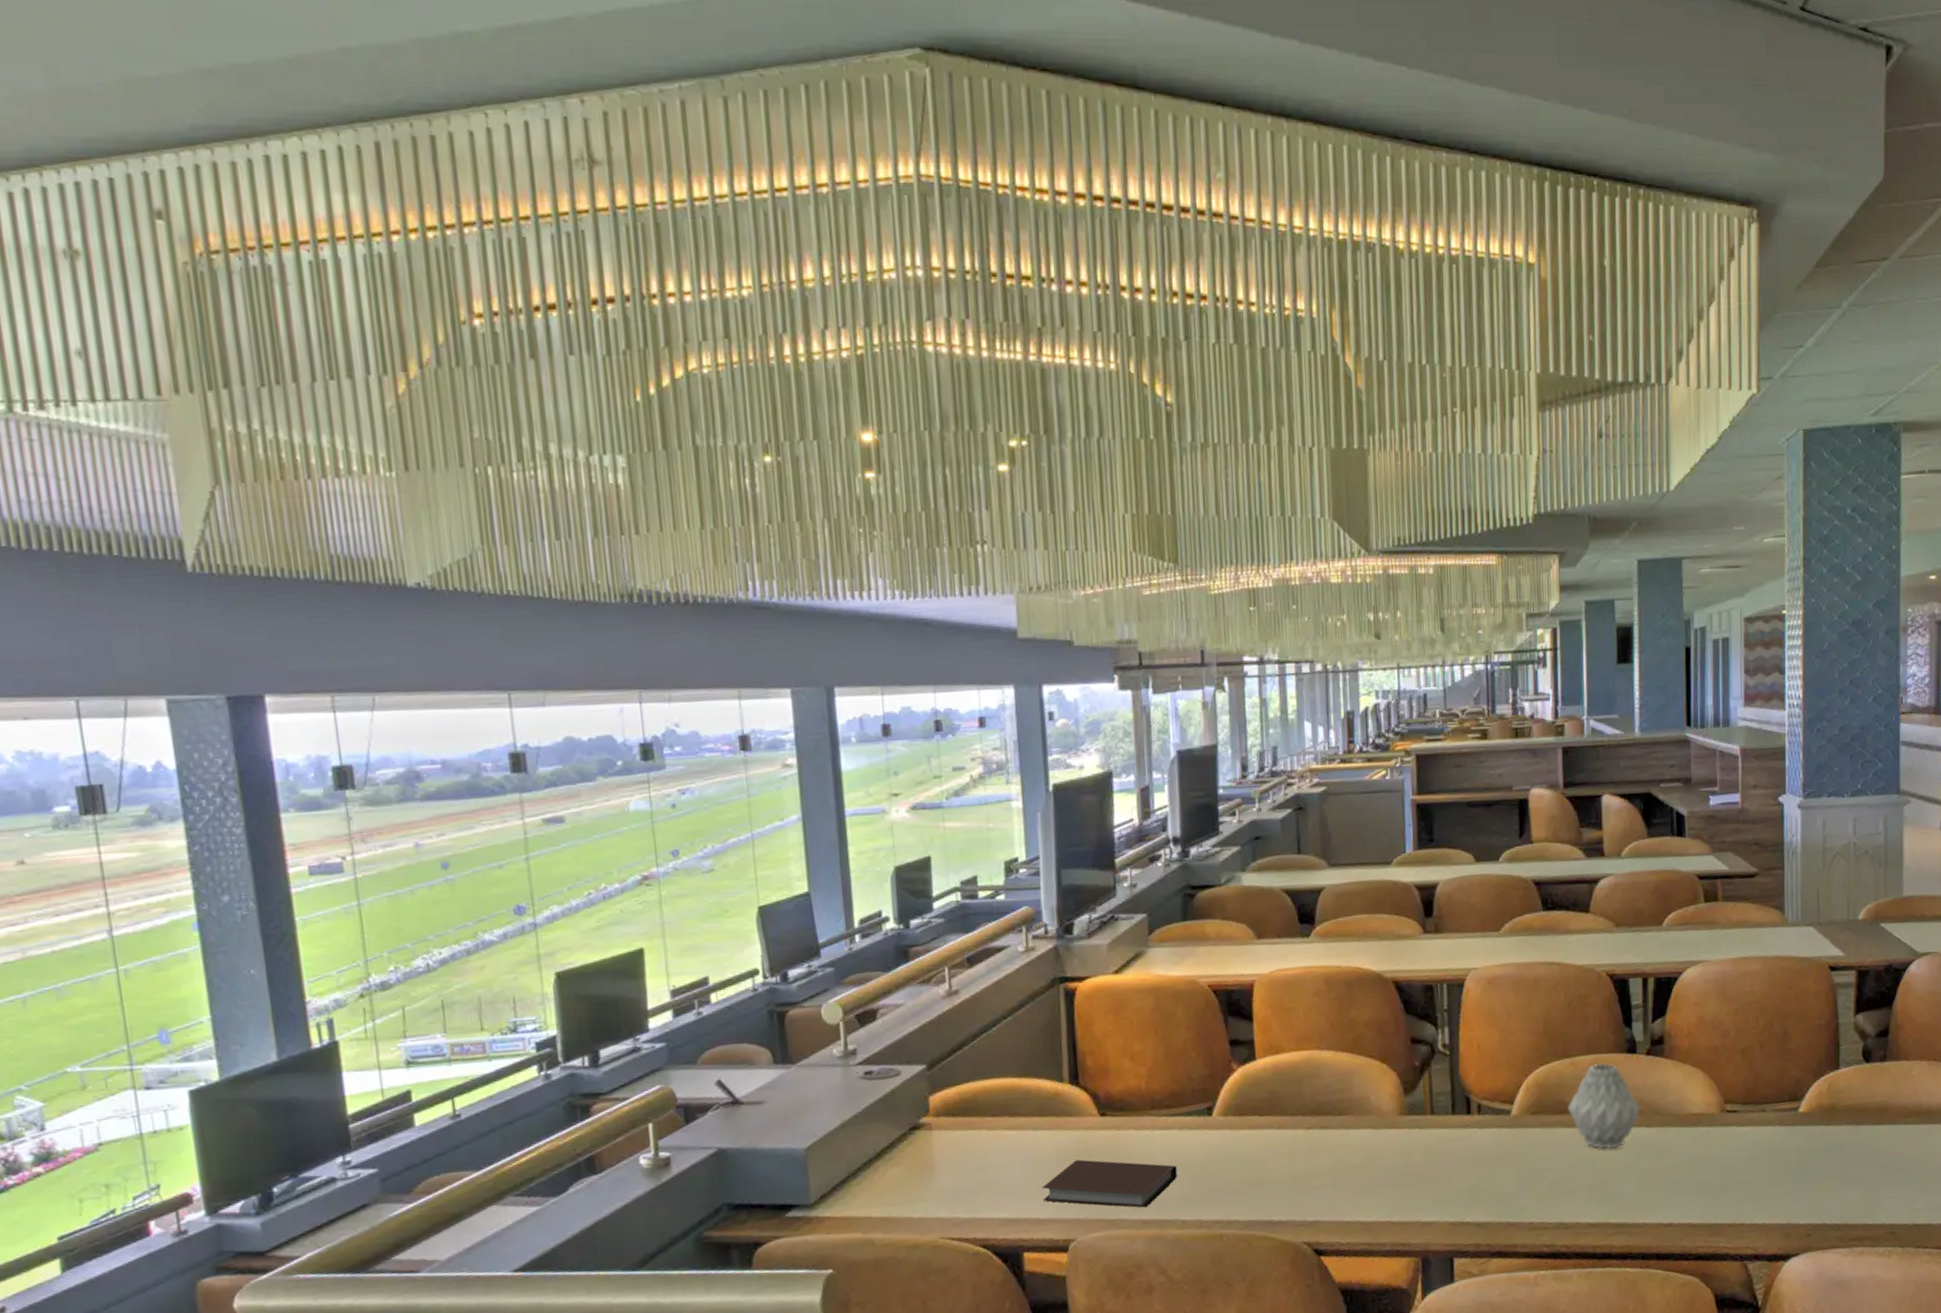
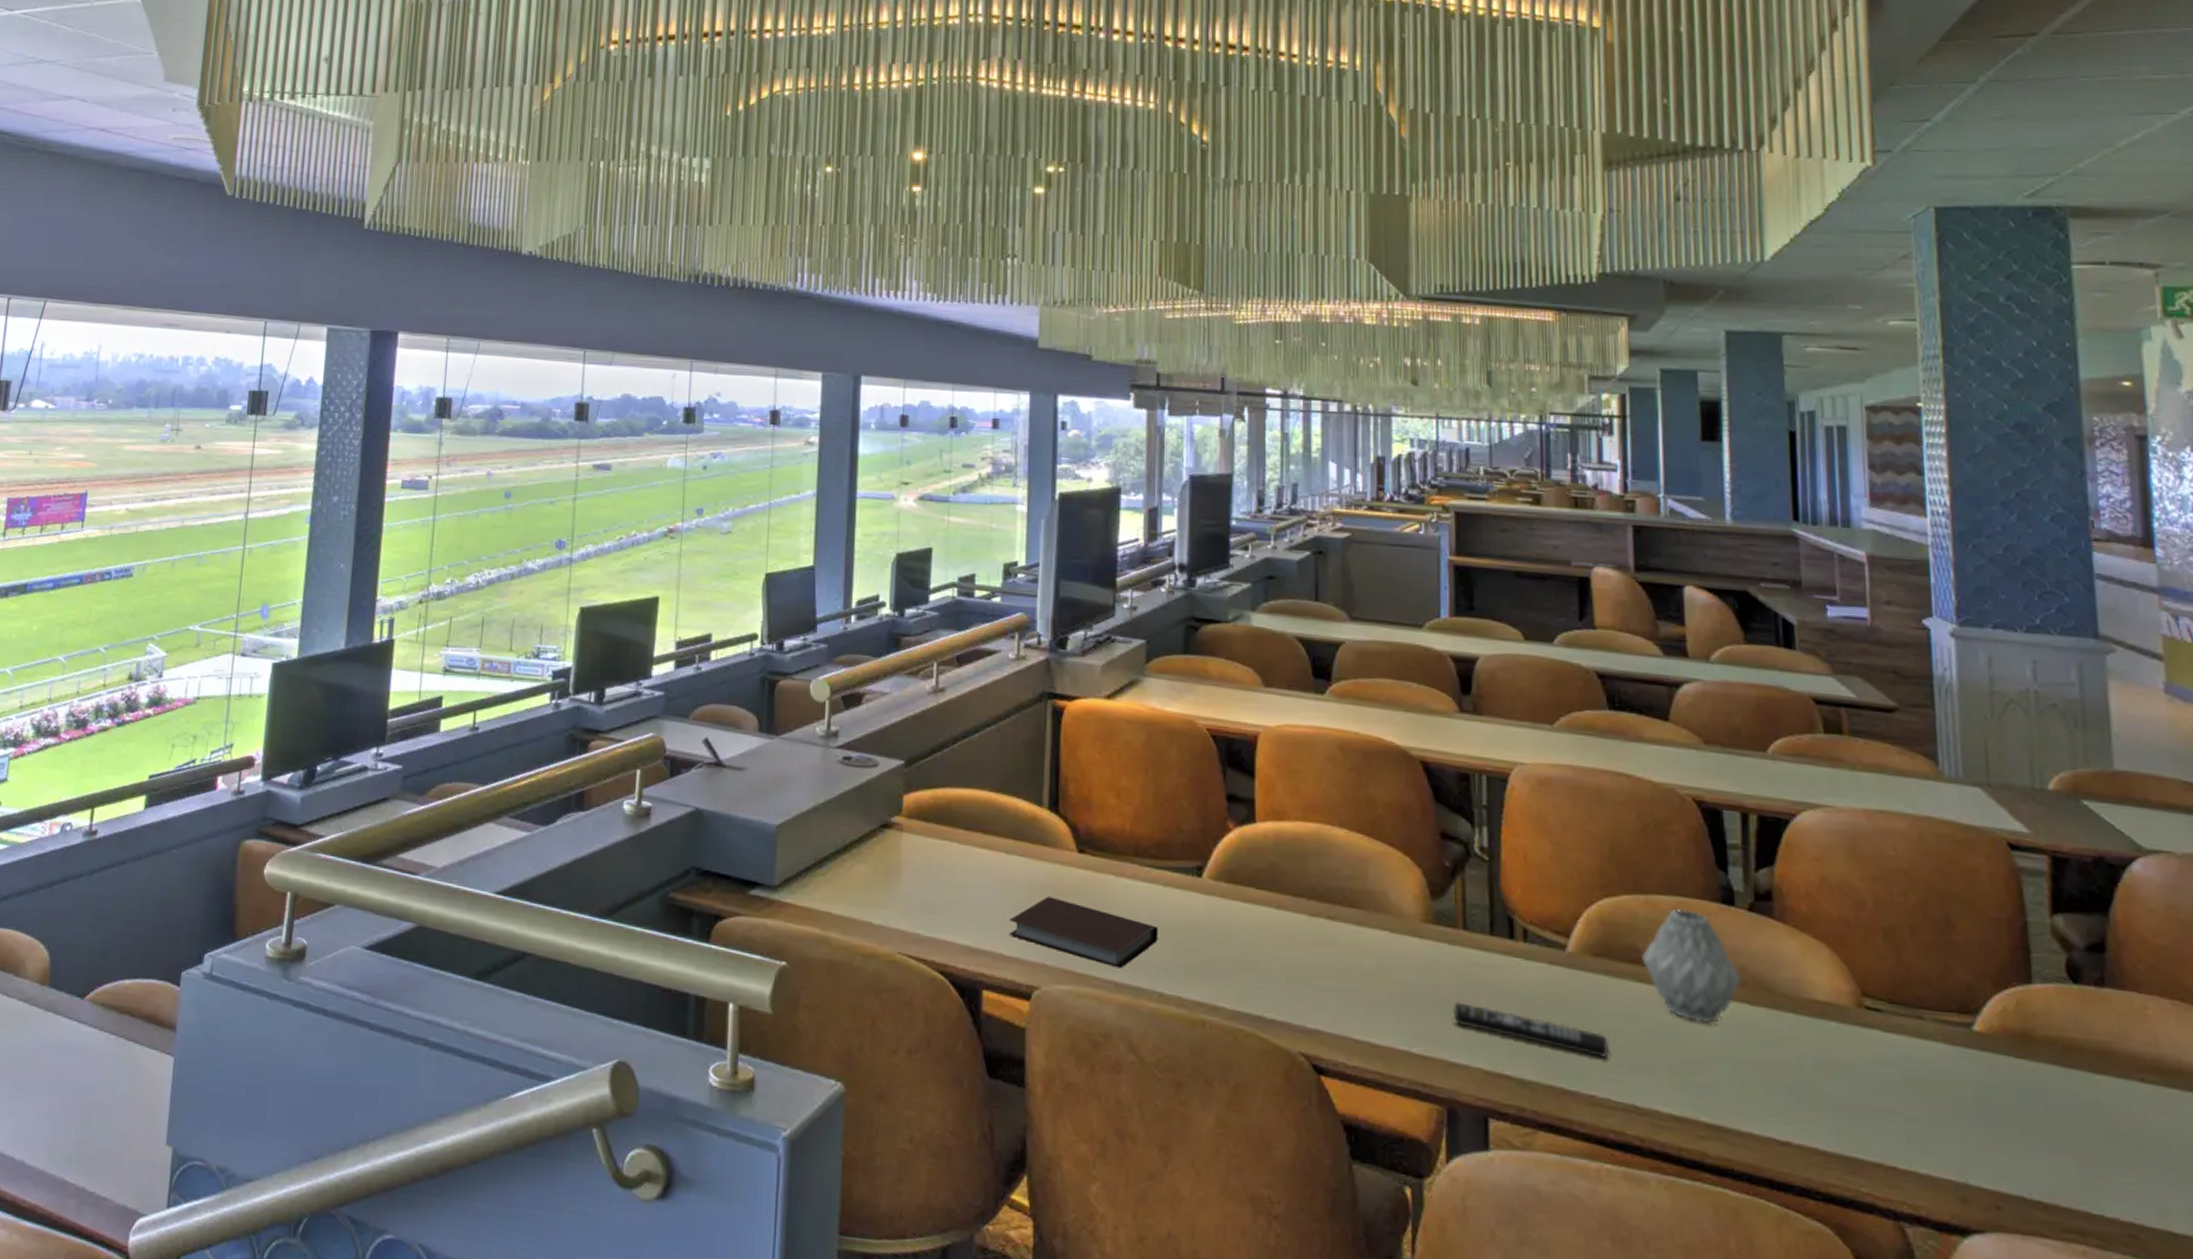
remote control: none [1424,1172,1543,1193] -> present [1452,1002,1609,1058]

